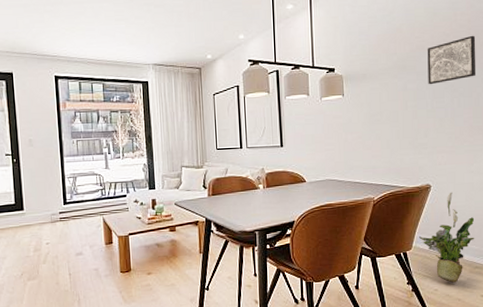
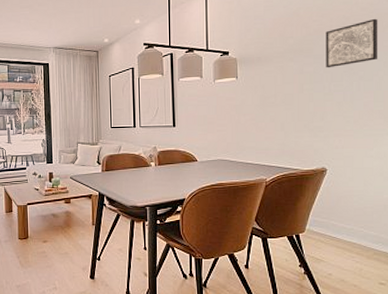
potted plant: present [419,192,475,283] -> none [313,176,374,268]

